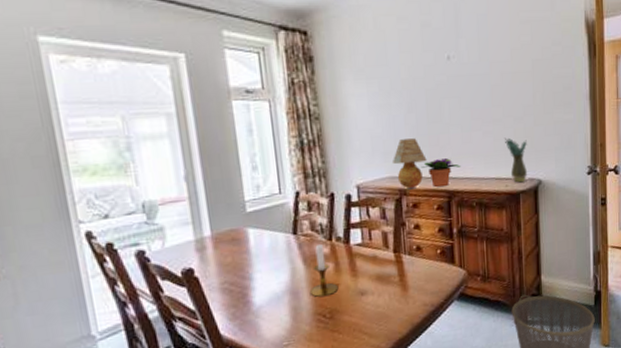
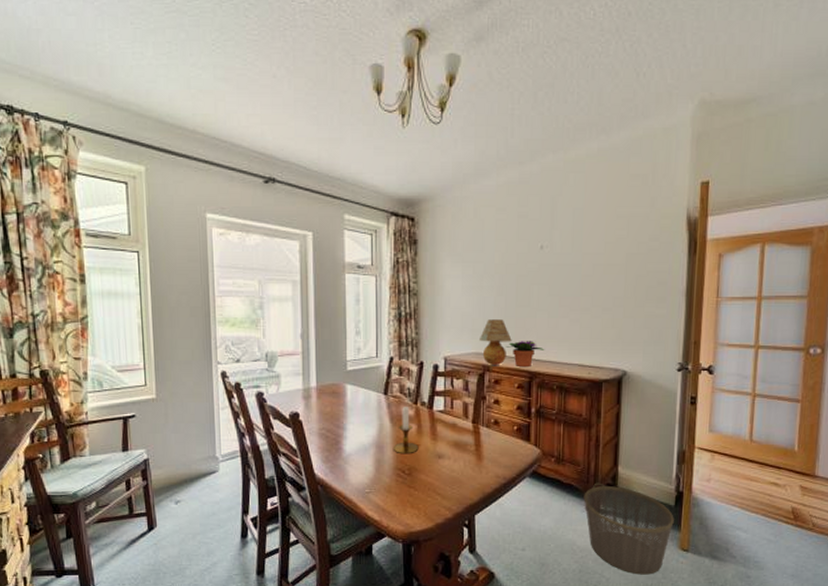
vase: present [505,137,528,183] -> none [591,326,614,372]

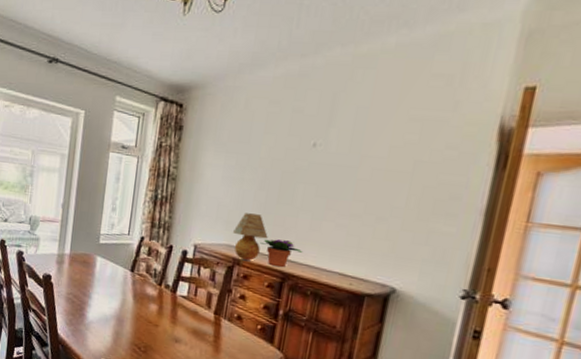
candlestick: present [393,407,419,453] -> none [132,286,157,332]

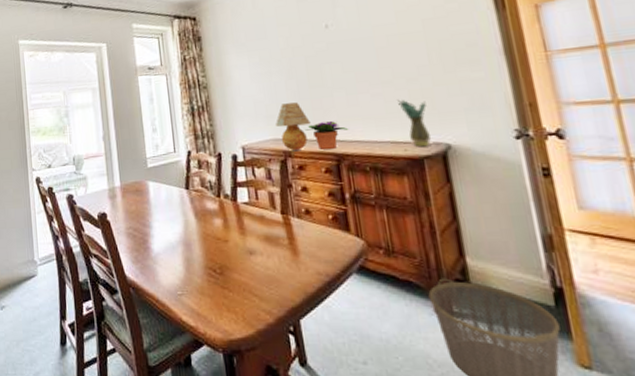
vase: none [358,235,387,286] -> present [398,99,432,147]

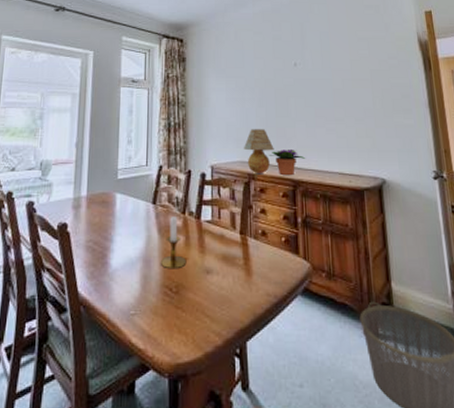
candlestick: none [200,200,228,251] -> present [160,217,187,268]
vase: present [398,99,432,147] -> none [347,136,372,180]

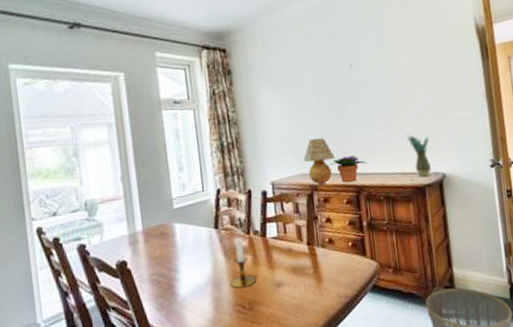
vase: none [347,136,372,180] -> present [407,135,432,177]

